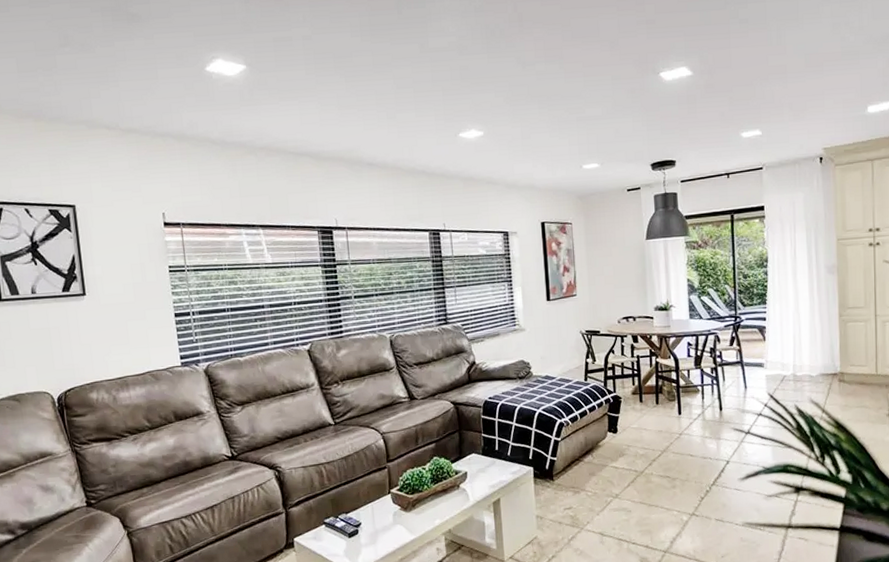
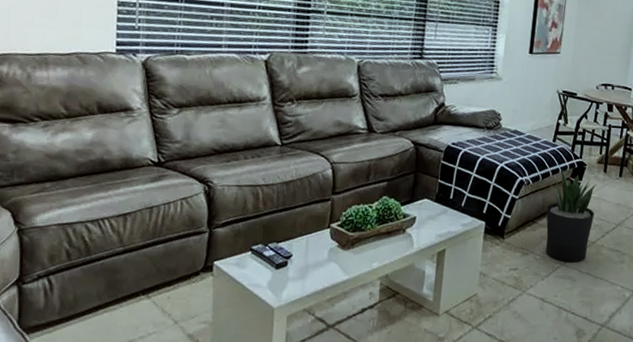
planter: none [589,405,638,495] -> present [545,169,597,263]

